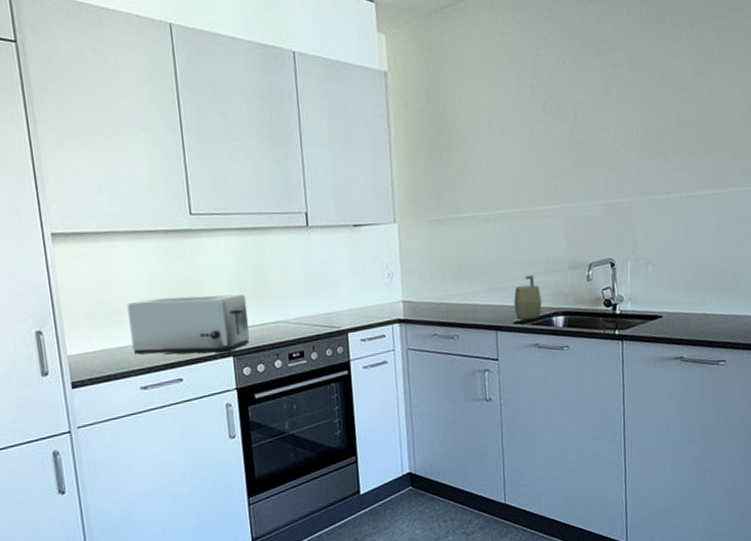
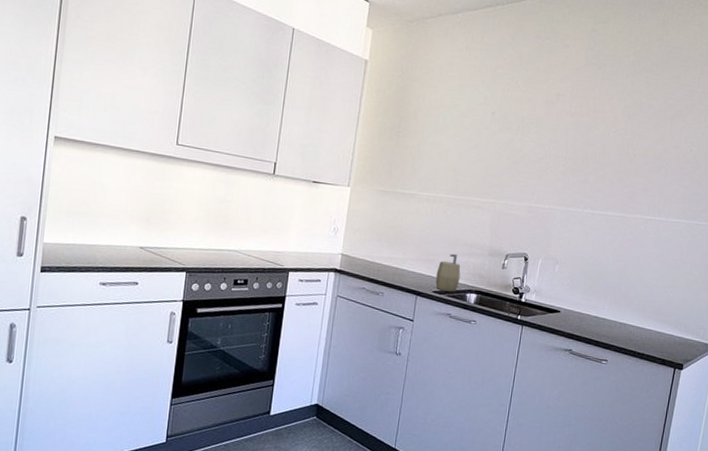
toaster: present [127,294,250,355] -> none [101,208,209,268]

